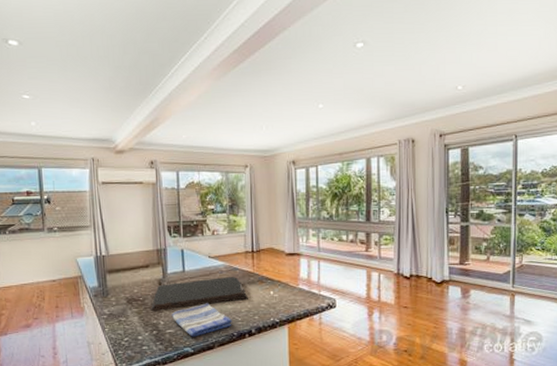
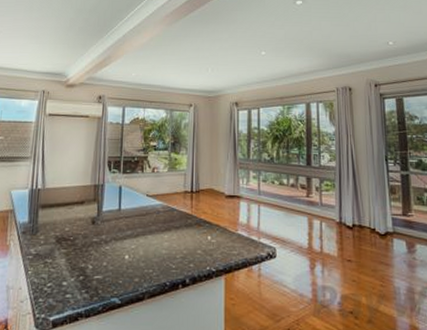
cutting board: present [151,276,248,311] -> none [81,217,184,253]
dish towel: present [171,303,232,337] -> none [101,246,166,285]

